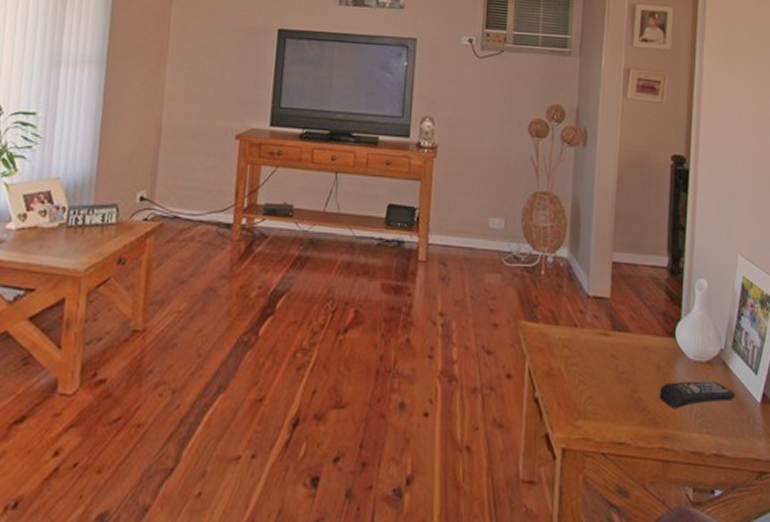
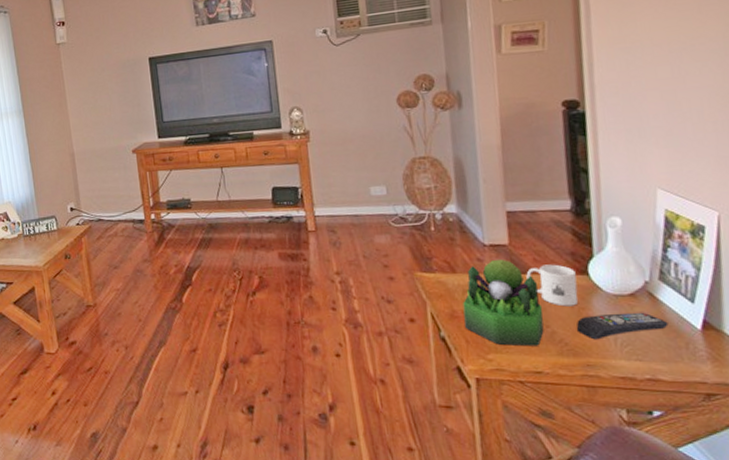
plant: none [558,312,633,413] -> present [463,259,544,347]
mug: none [622,323,665,371] -> present [526,264,578,307]

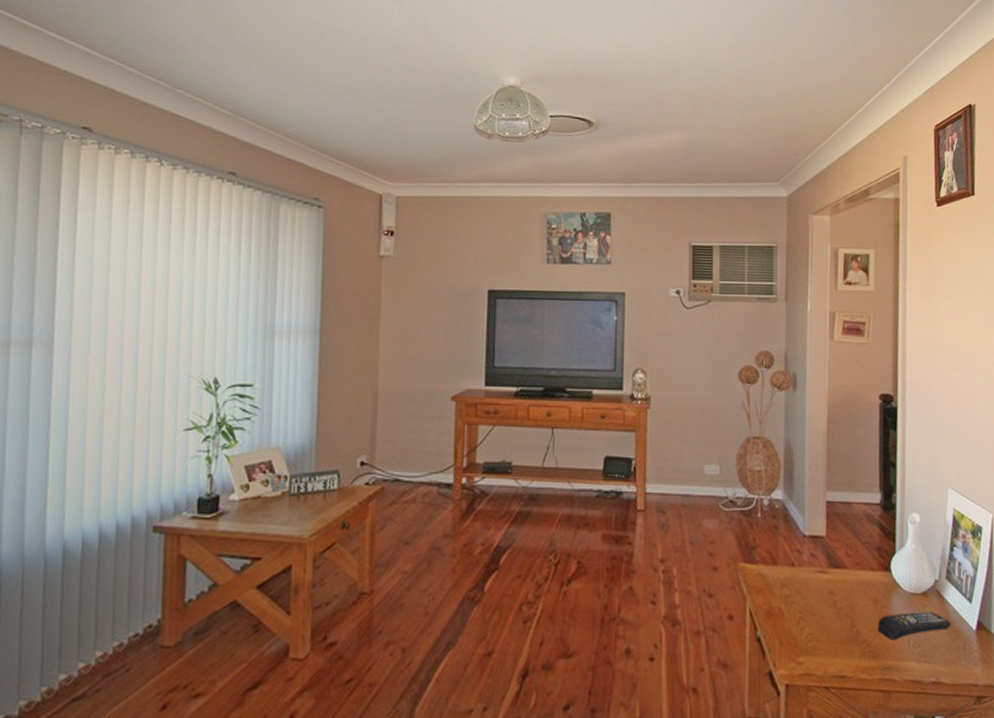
plant: present [463,259,544,347] -> none [779,551,851,648]
mug: present [526,264,578,307] -> none [839,559,881,605]

